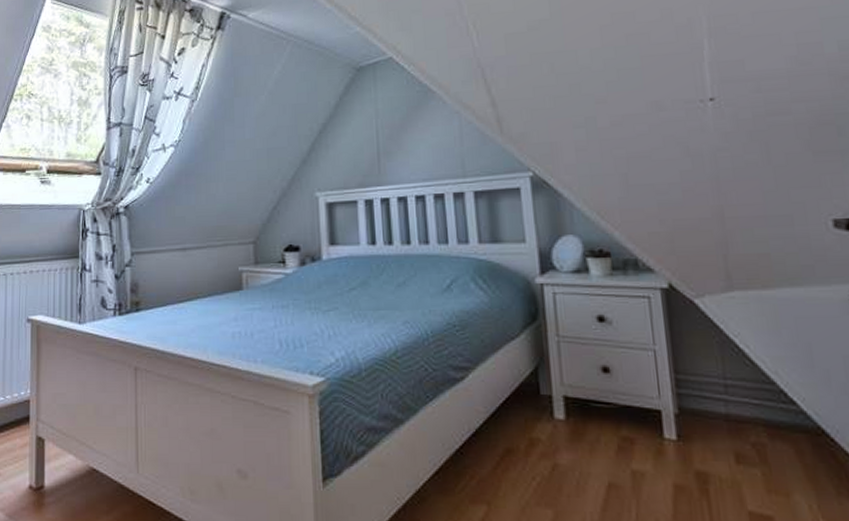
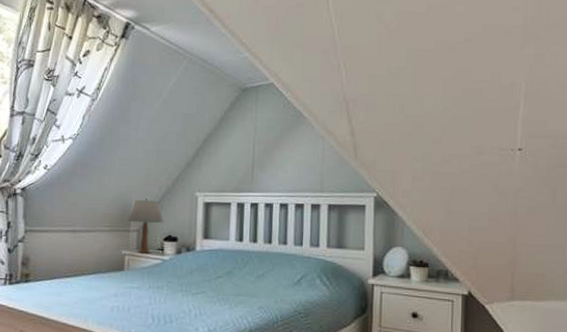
table lamp: none [240,205,282,268] -> present [126,198,163,253]

